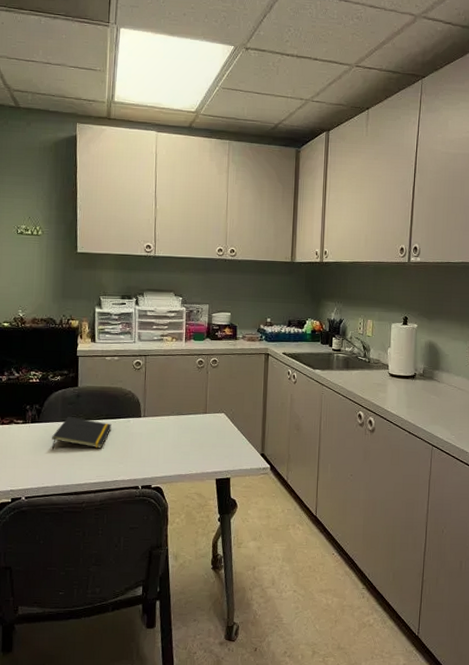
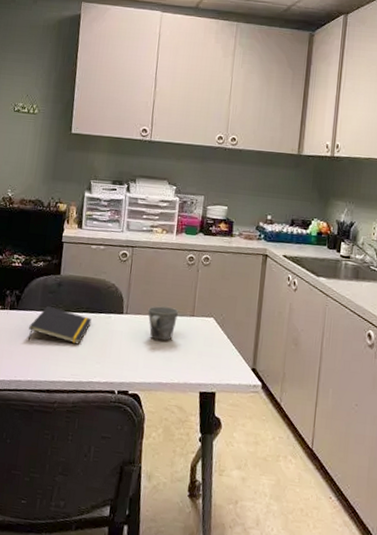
mug: none [164,407,193,438] -> present [148,306,179,341]

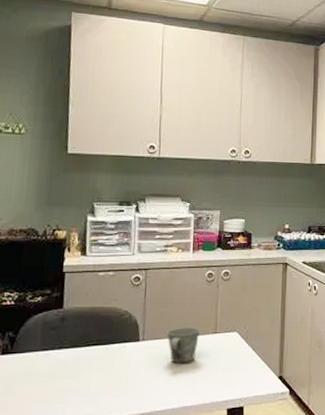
notepad: present [27,305,92,345] -> none [27,344,103,386]

